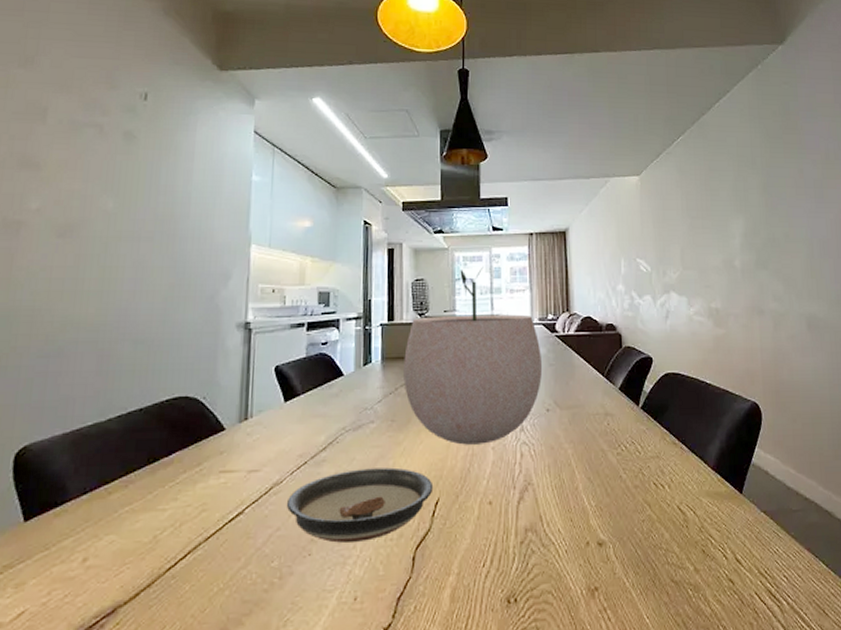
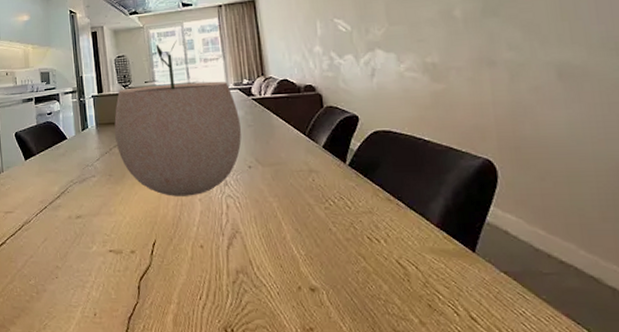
saucer: present [286,467,434,543] -> none [35,213,150,271]

